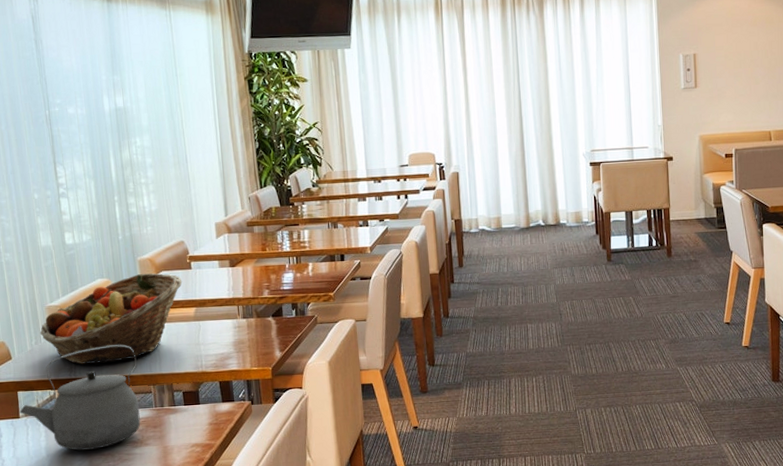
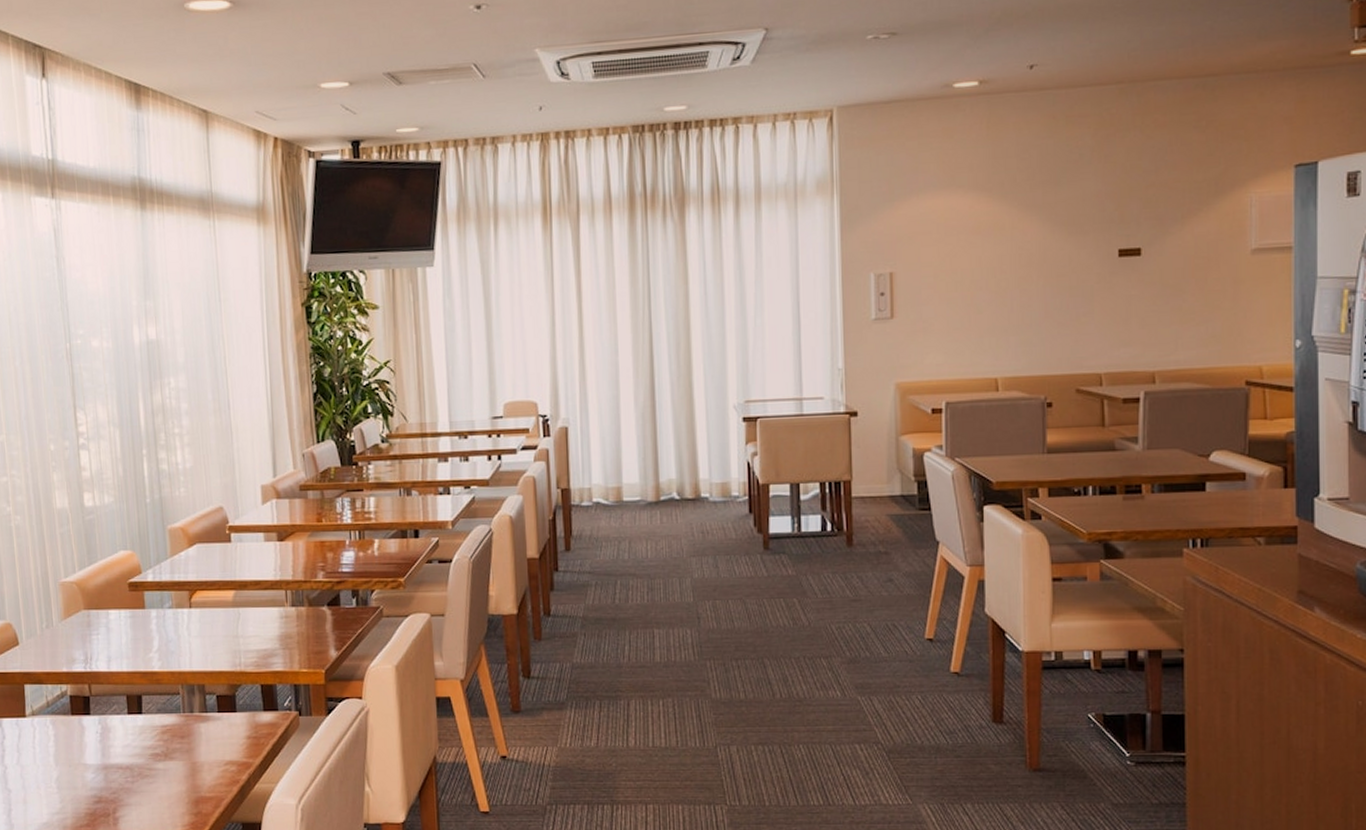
tea kettle: present [19,344,141,451] -> none [26,633,166,761]
fruit basket: present [40,273,183,364] -> none [52,546,220,655]

